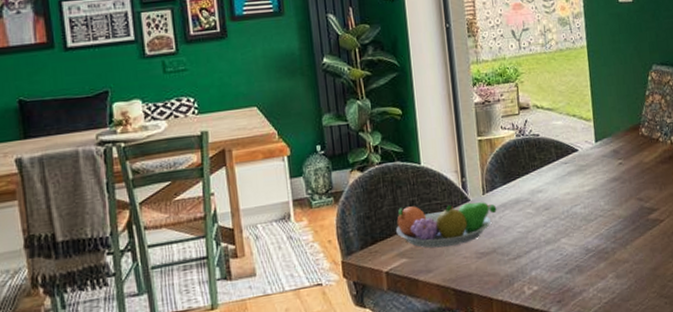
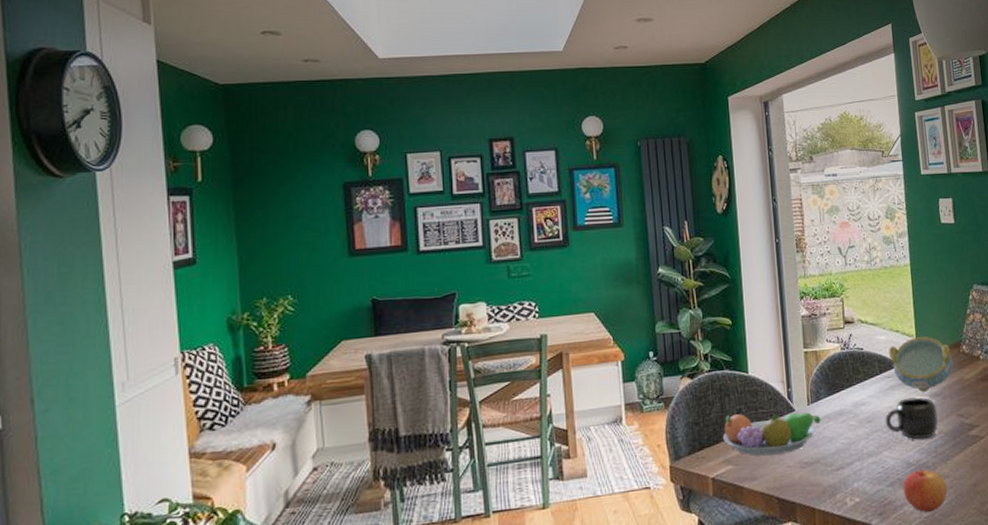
mug: none [562,182,617,226] -> present [885,397,938,440]
decorative bowl: none [565,120,632,178] -> present [888,336,953,393]
apple: none [581,254,627,298] -> present [903,468,947,512]

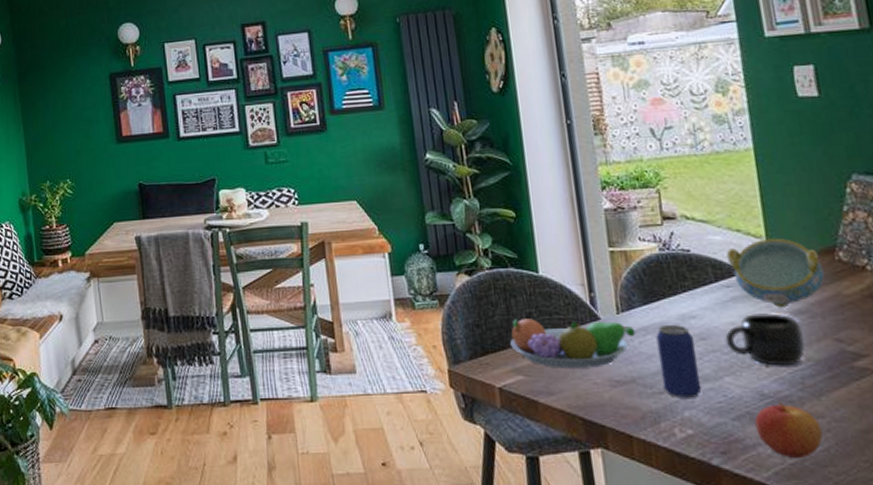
beverage can: none [836,411,867,473] -> present [656,325,702,398]

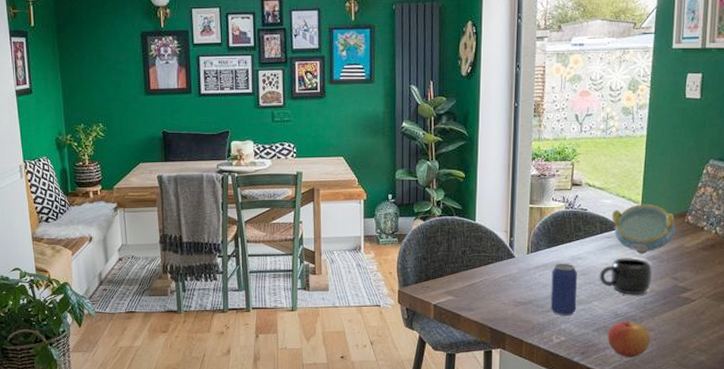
fruit bowl: present [510,319,636,368] -> none [447,255,538,292]

